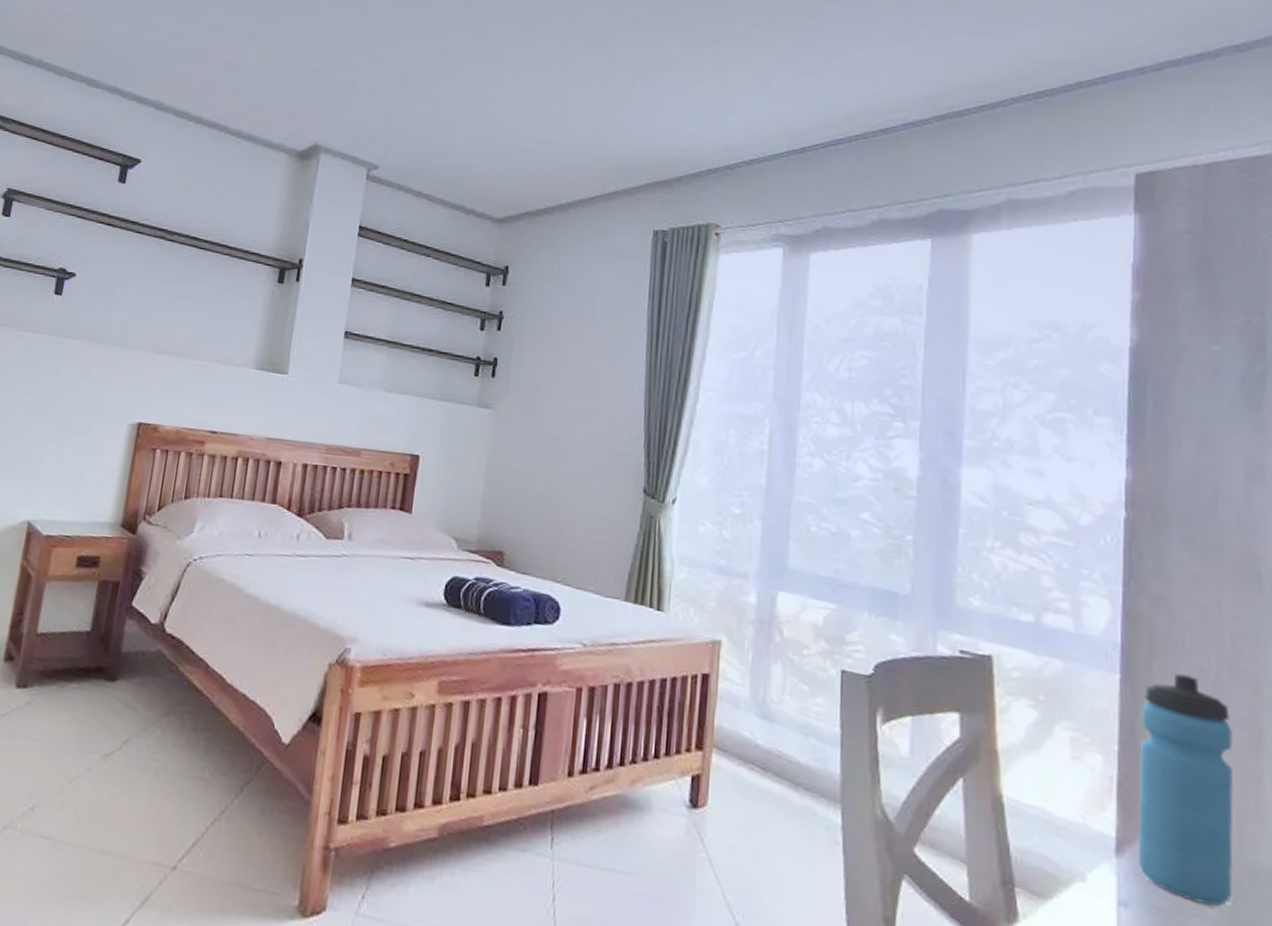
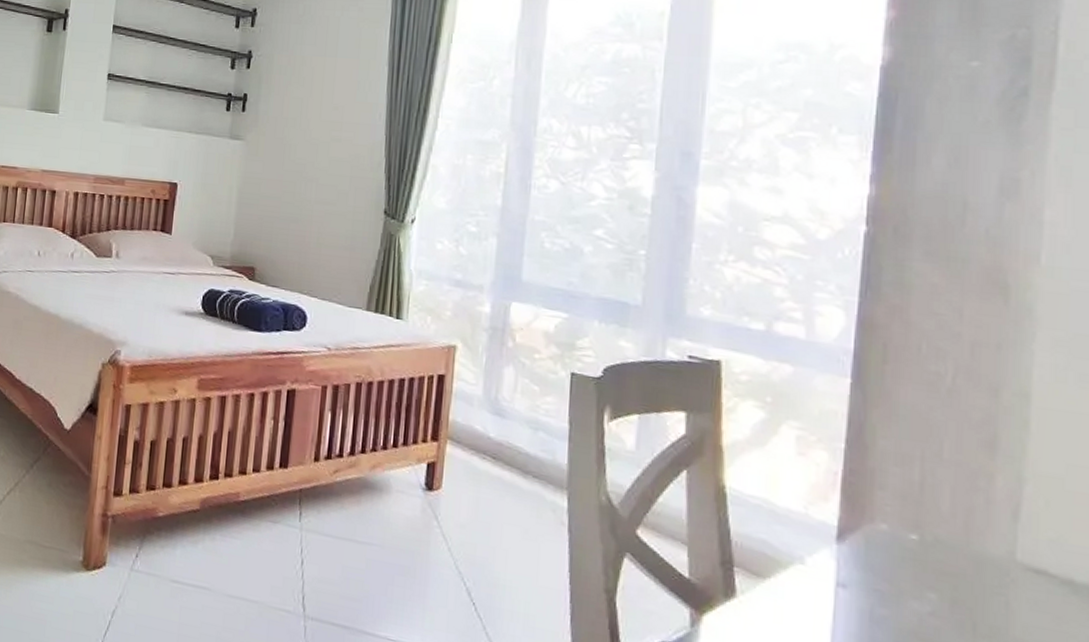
water bottle: present [1137,674,1234,906] -> none [858,379,966,591]

